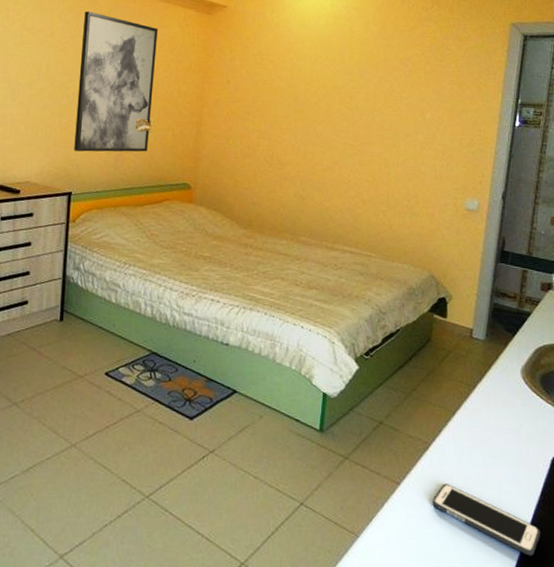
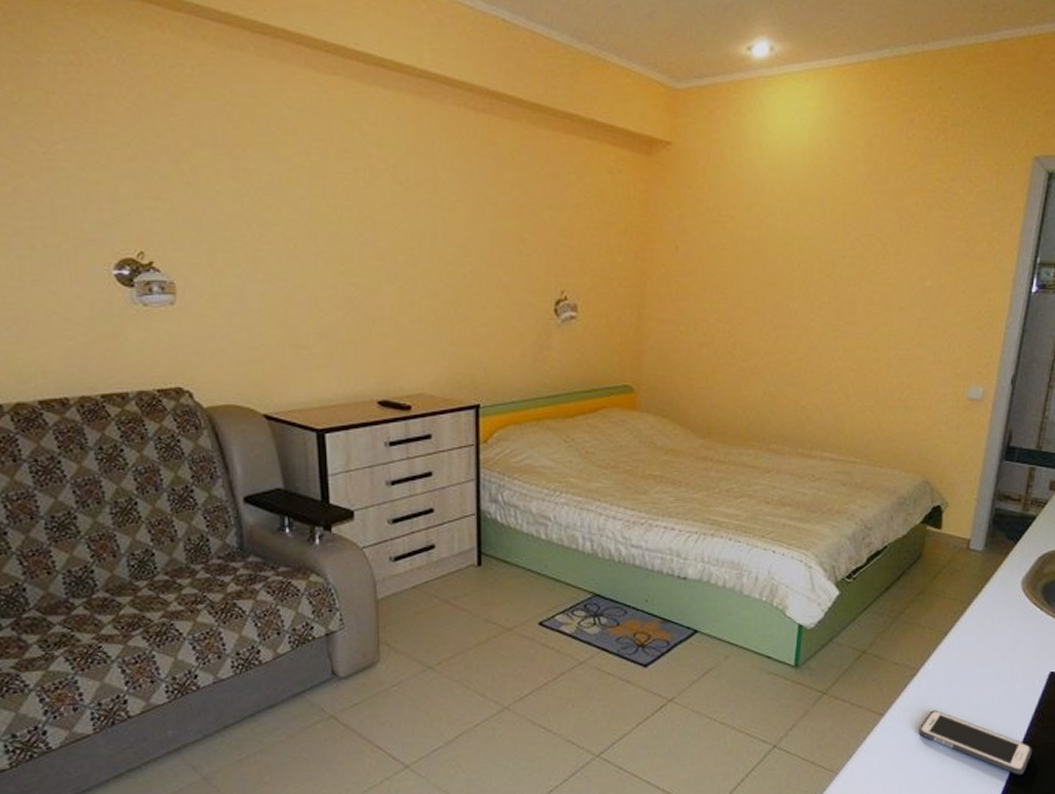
wall art: present [74,11,159,152] -> none [477,155,581,351]

